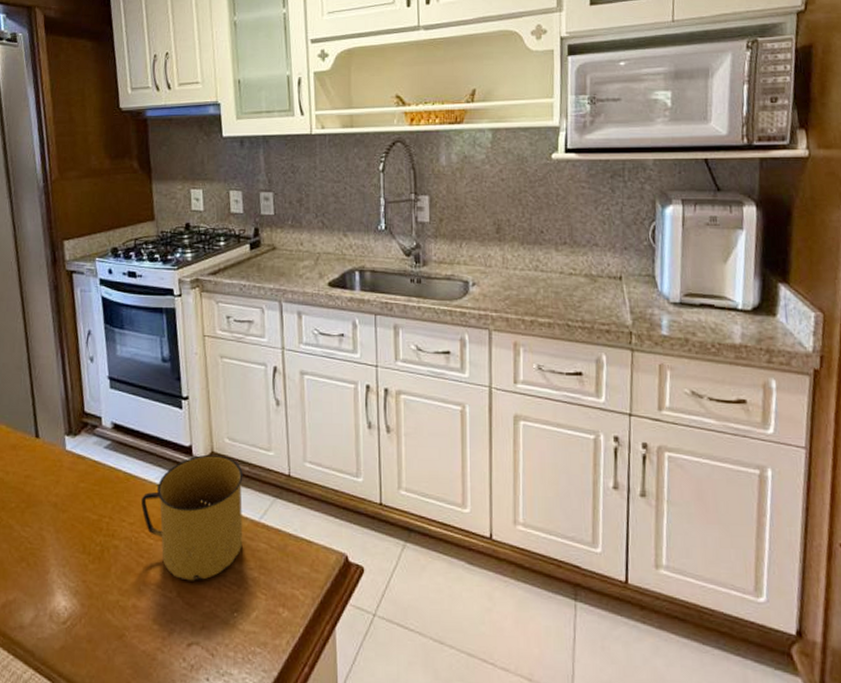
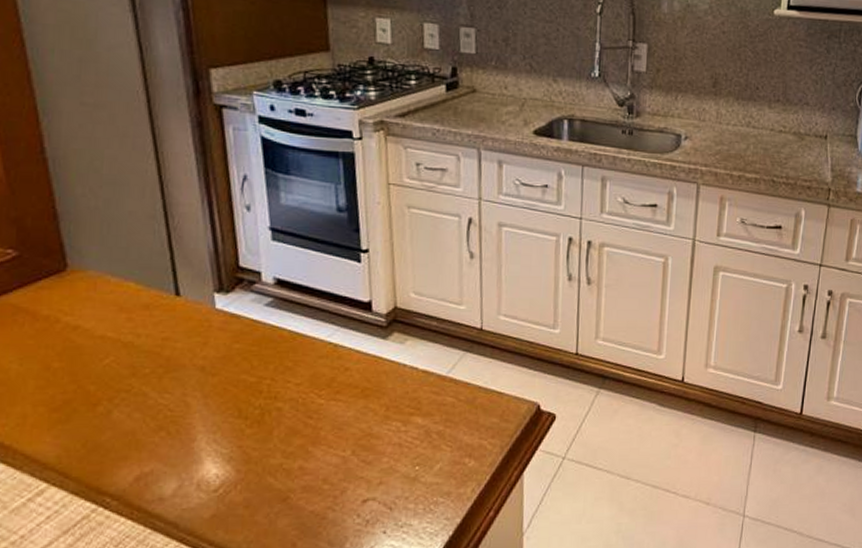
mug: present [141,454,243,581] -> none [310,310,430,439]

